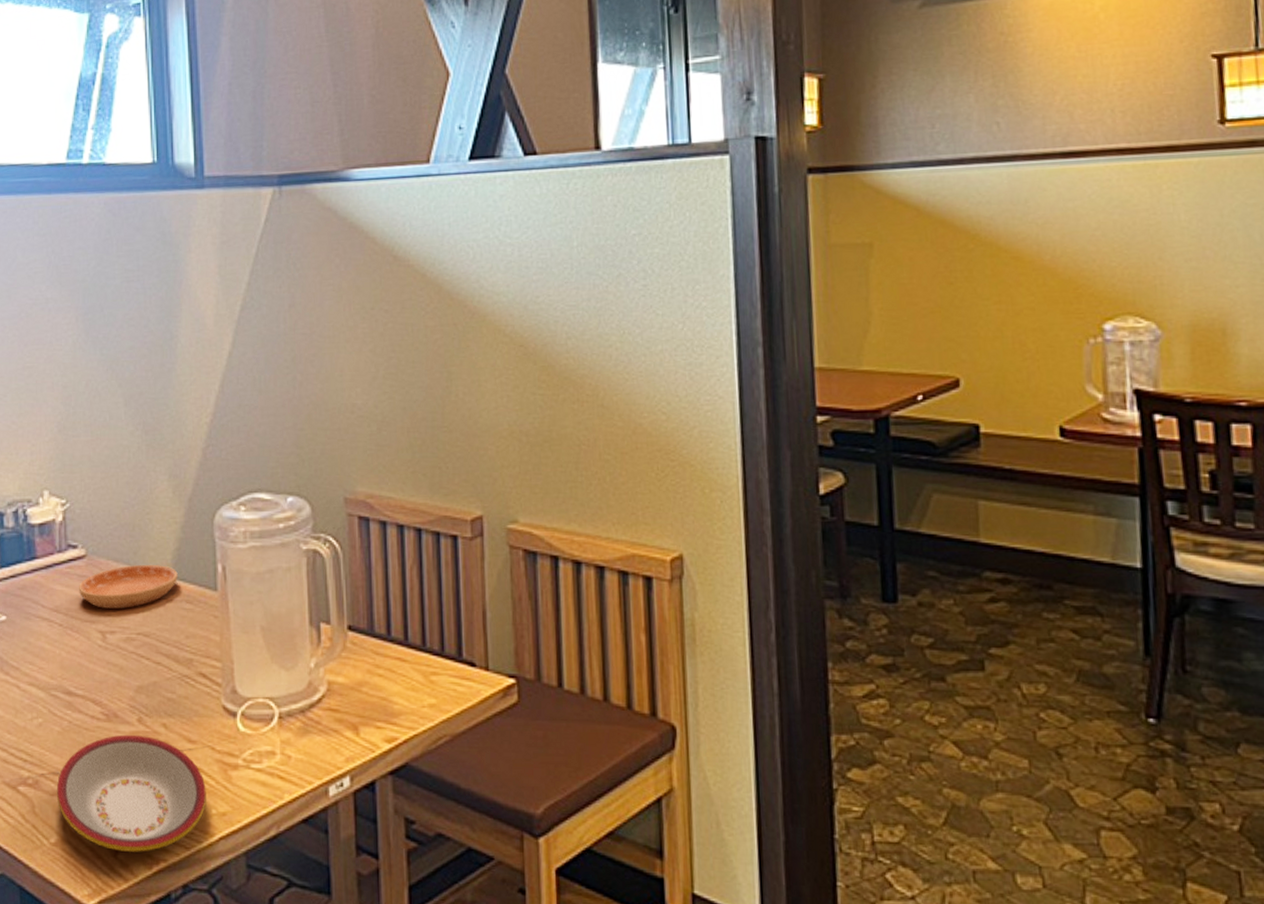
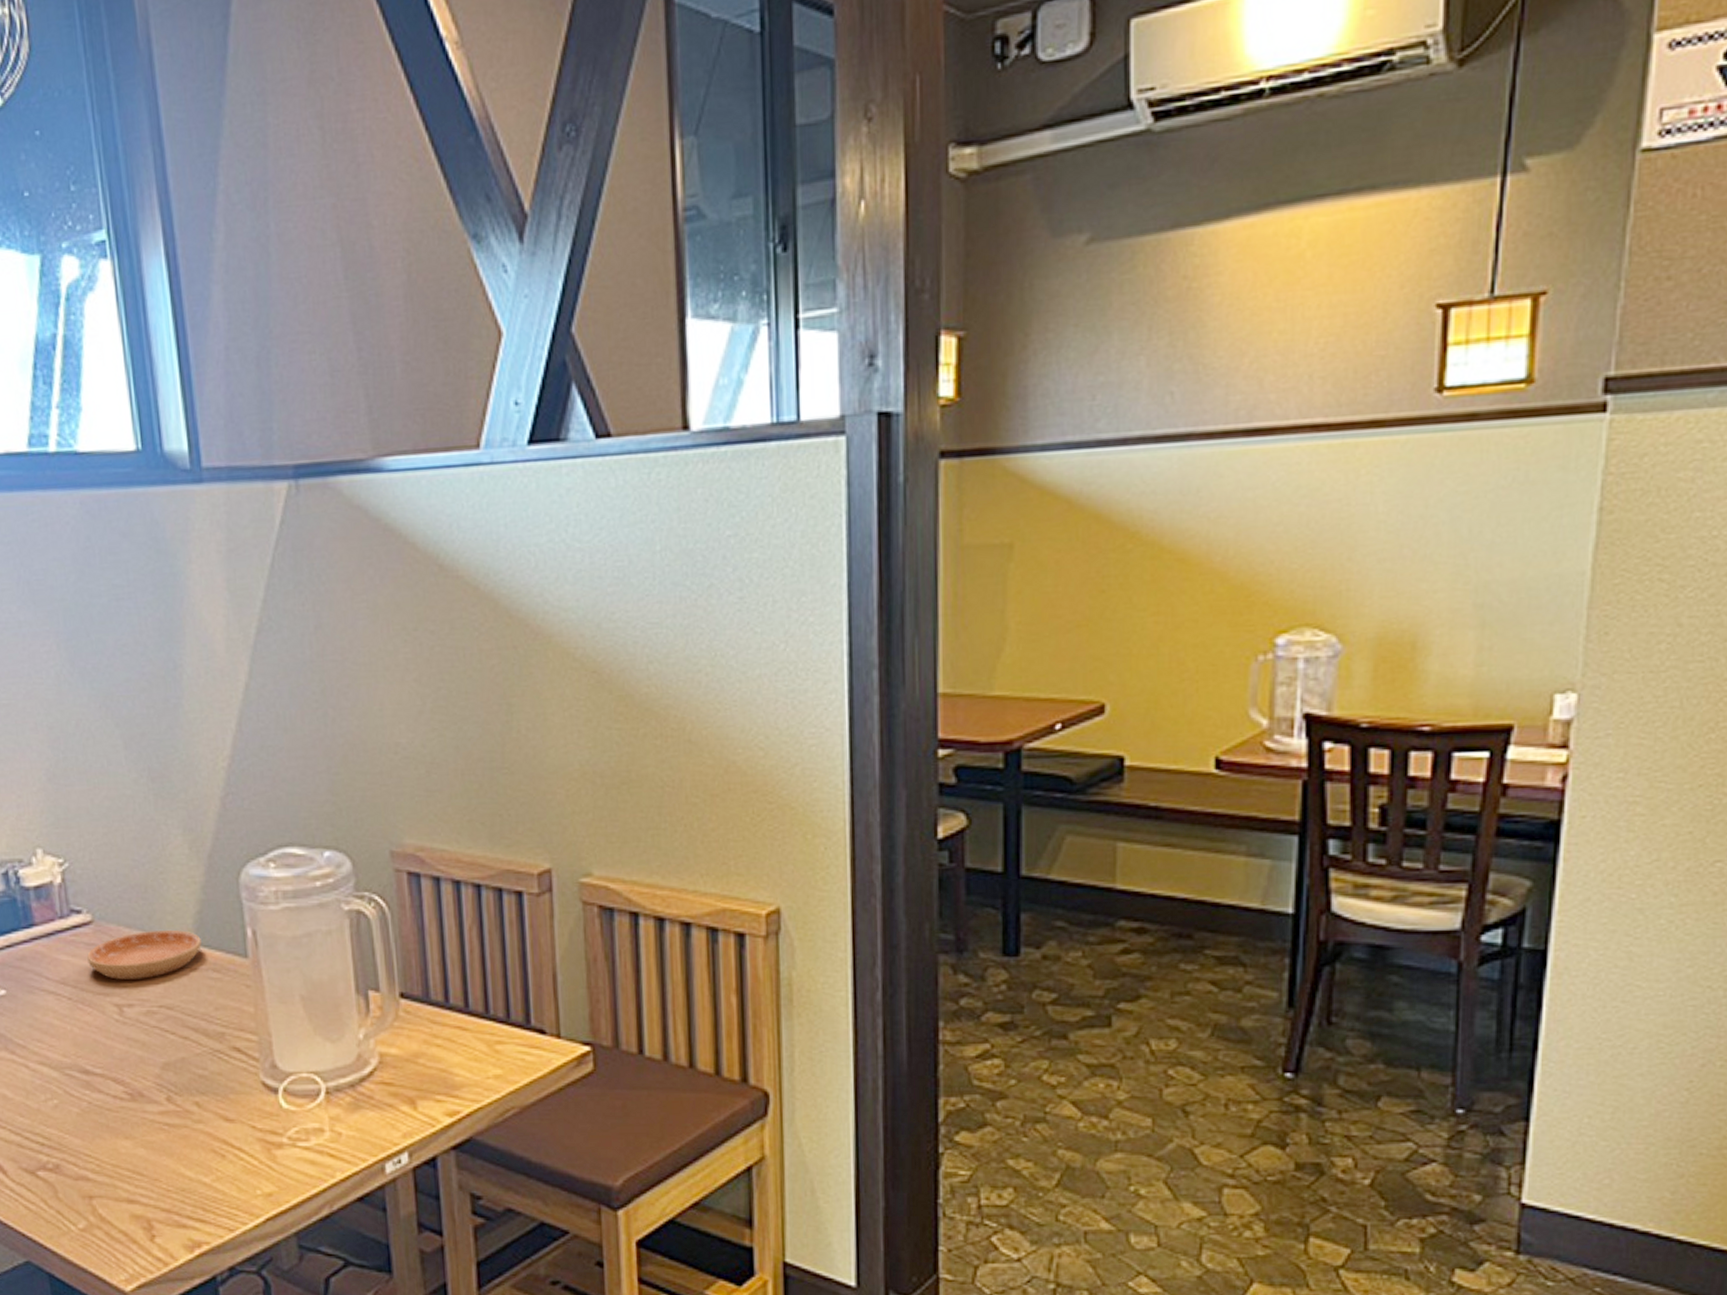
plate: present [56,734,206,852] -> none [80,1114,250,1236]

